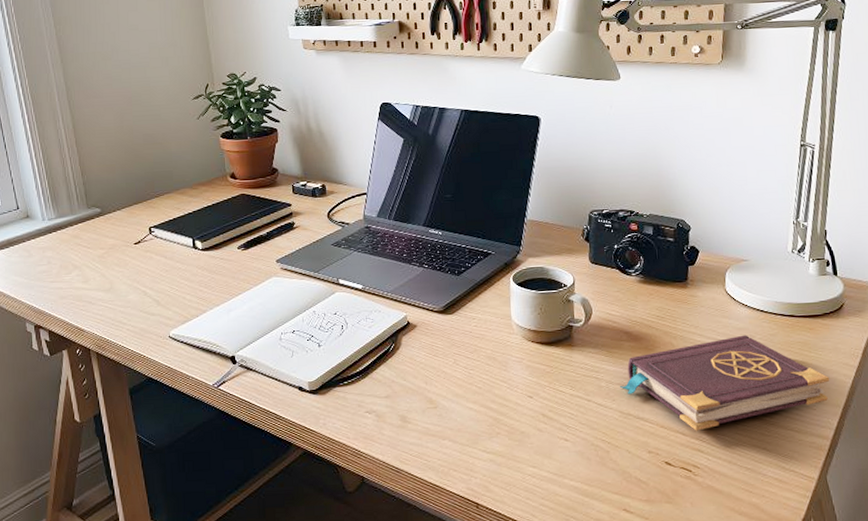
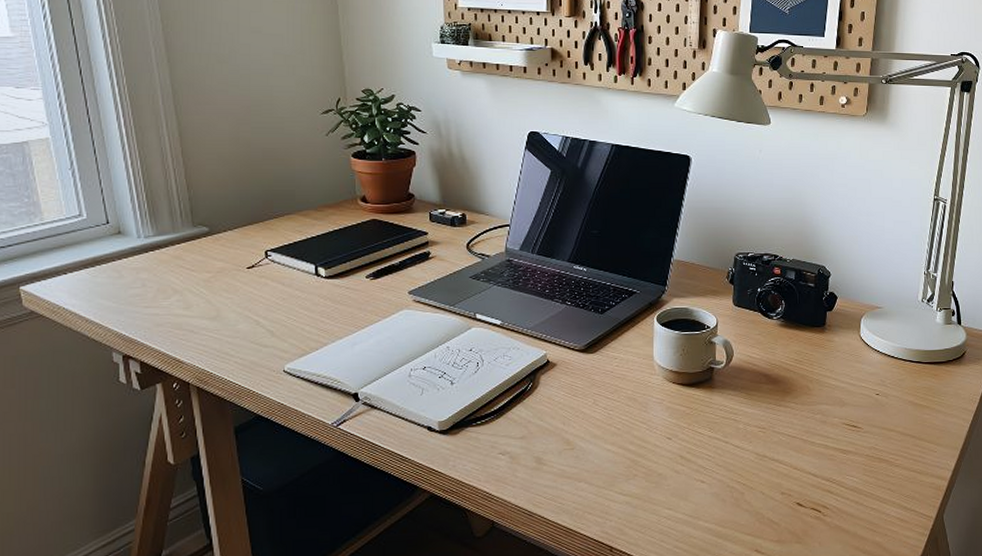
book: present [620,335,830,431] -> none [757,379,950,473]

